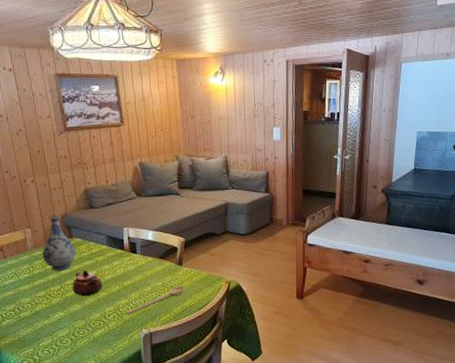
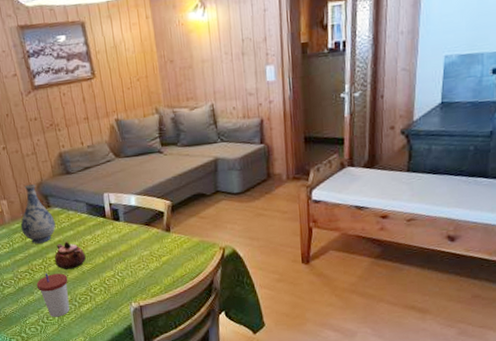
cup: none [52,299,84,341] -> present [36,273,70,317]
spoon: present [126,285,185,315] -> none [113,253,175,288]

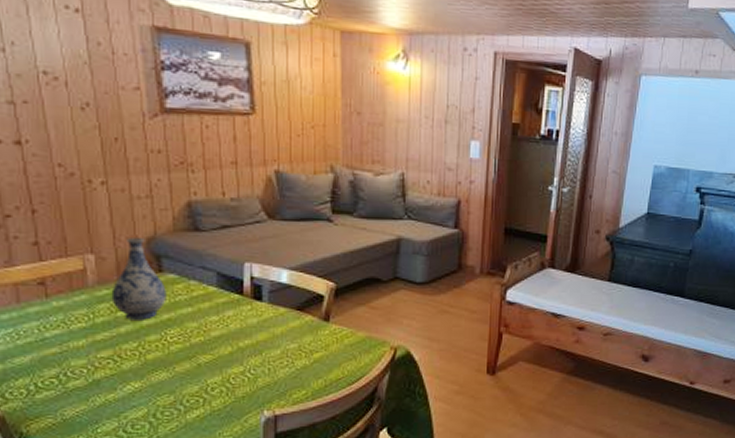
cup: present [36,273,70,317] -> none [122,363,174,426]
teapot: present [54,241,86,270] -> none [157,320,205,361]

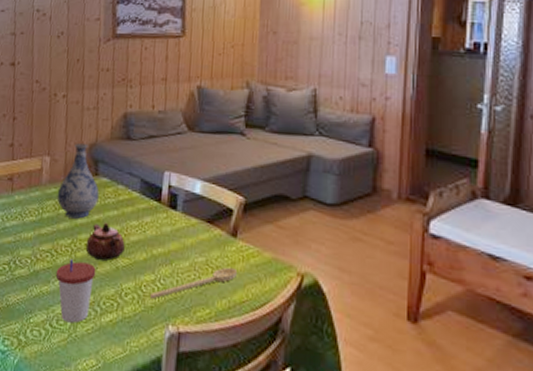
cup: none [122,363,174,426] -> present [55,259,96,323]
teapot: none [157,320,205,361] -> present [85,222,125,262]
spoon: none [241,349,331,390] -> present [150,267,237,300]

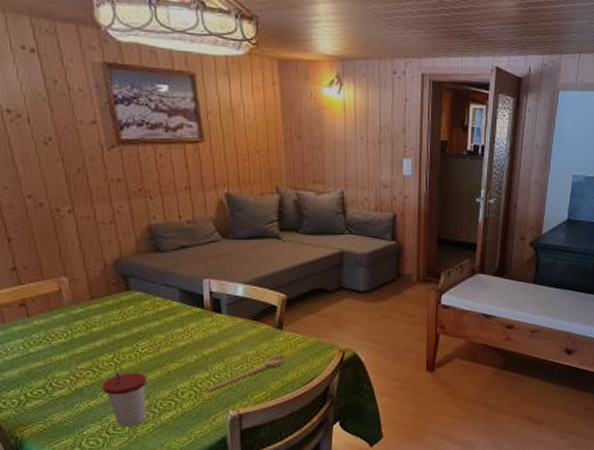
vase: present [57,142,99,219] -> none [85,259,136,335]
teapot: present [85,222,125,262] -> none [130,333,173,369]

